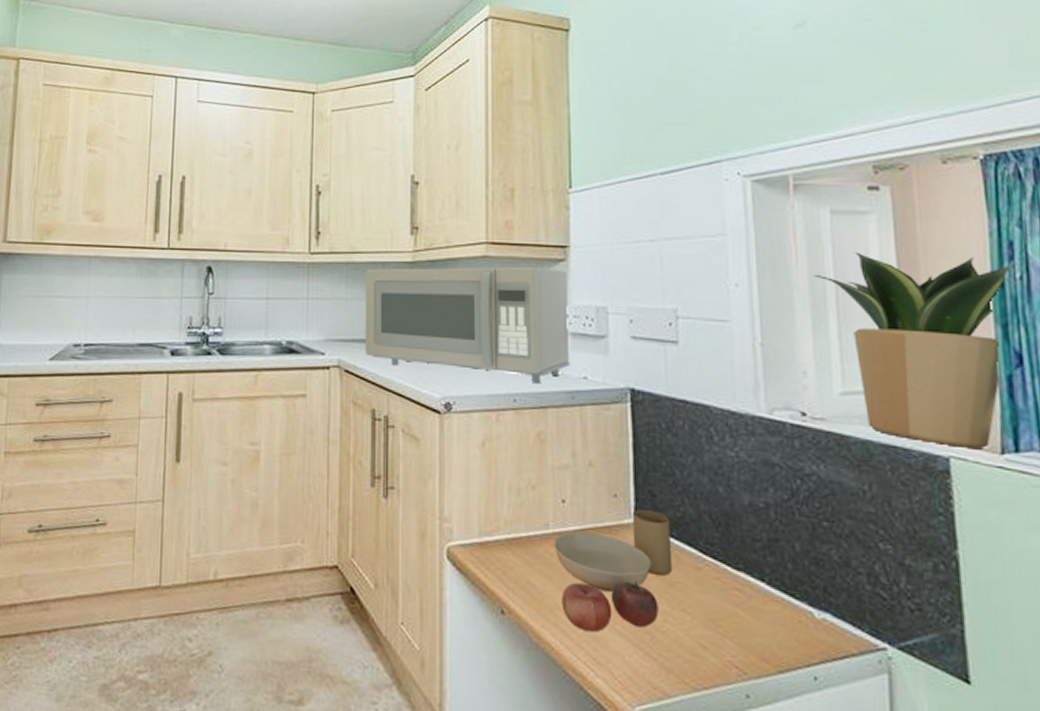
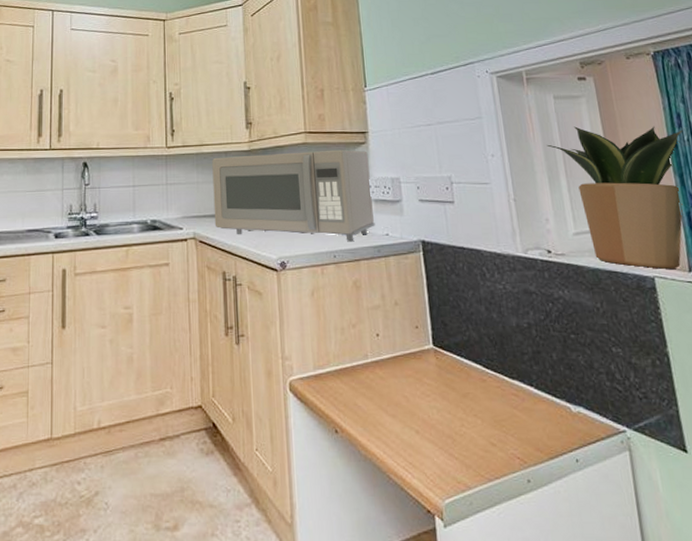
bowl: present [554,532,652,592] -> none [372,359,449,406]
fruit: present [561,582,612,633] -> none [381,401,422,441]
fruit: present [612,580,659,628] -> none [420,396,457,433]
cup: present [632,510,673,575] -> none [430,337,465,389]

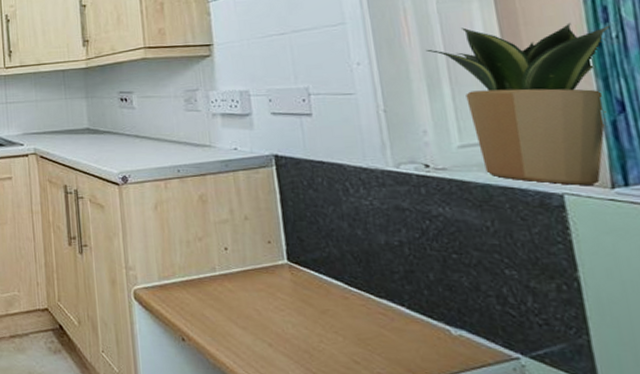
microwave: present [212,149,375,242] -> none [50,63,222,157]

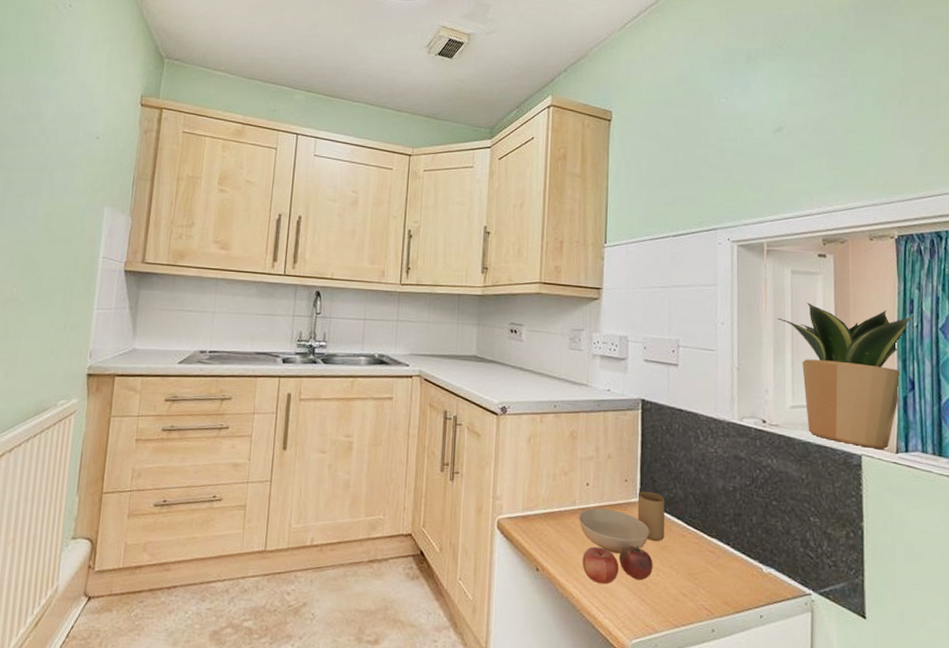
bowl: none [221,273,306,320] -> present [579,508,650,553]
fruit: none [231,313,275,353] -> present [582,546,619,585]
fruit: none [273,310,315,348] -> present [619,545,653,581]
cup: none [284,253,324,305] -> present [637,491,665,541]

